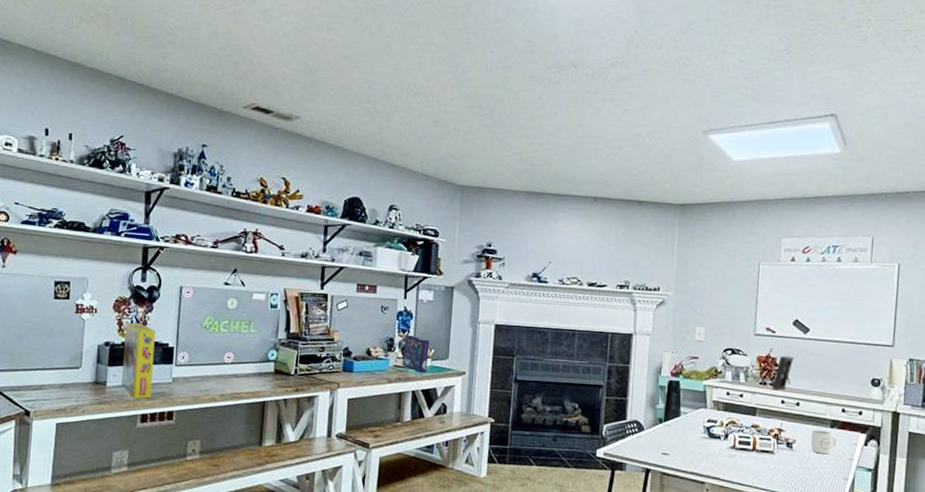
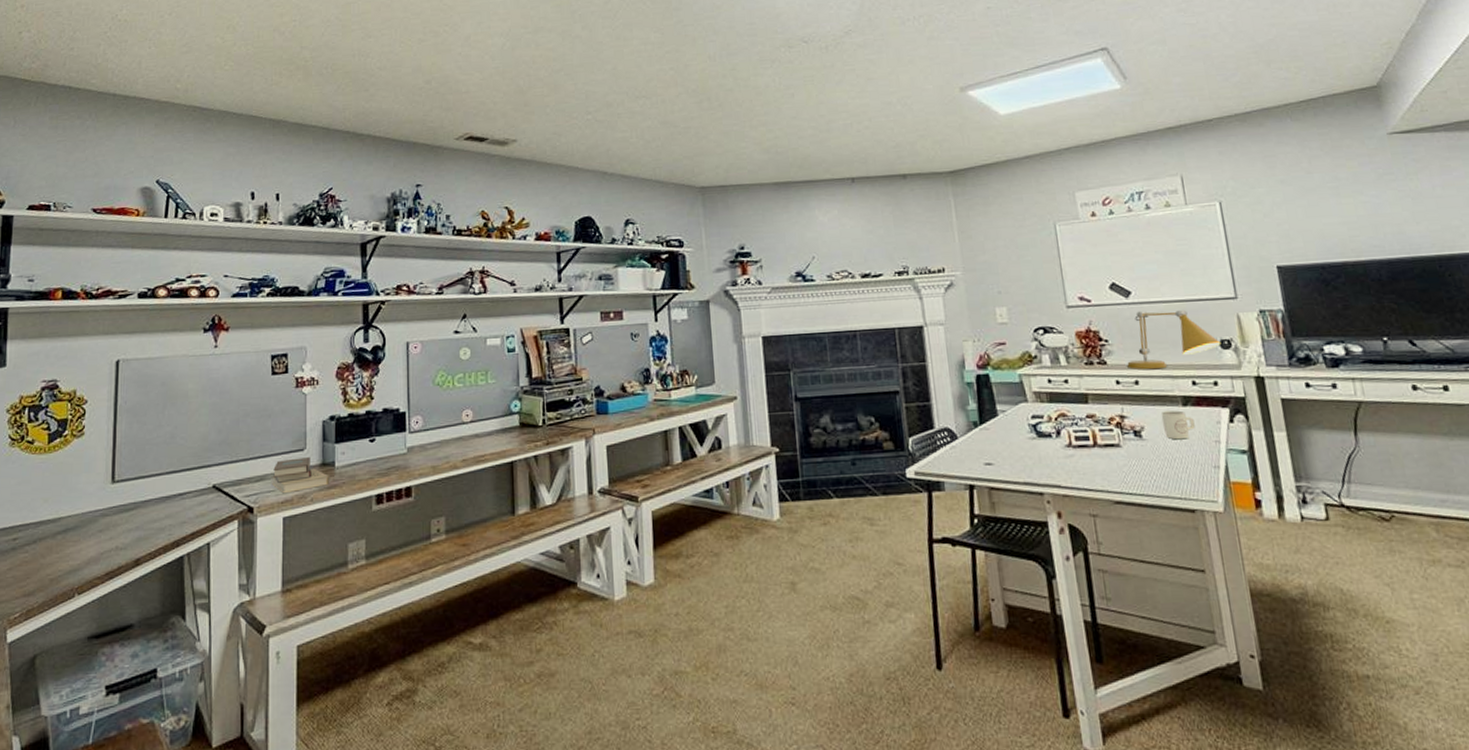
books: none [48,374,101,404] -> present [272,457,330,494]
toy building set: present [121,322,156,399] -> none [351,389,385,478]
toy box: present [402,334,430,373] -> none [661,362,692,404]
picture frame: present [771,355,794,391] -> none [1100,326,1123,370]
table lamp: none [792,346,873,396] -> present [1126,309,1221,370]

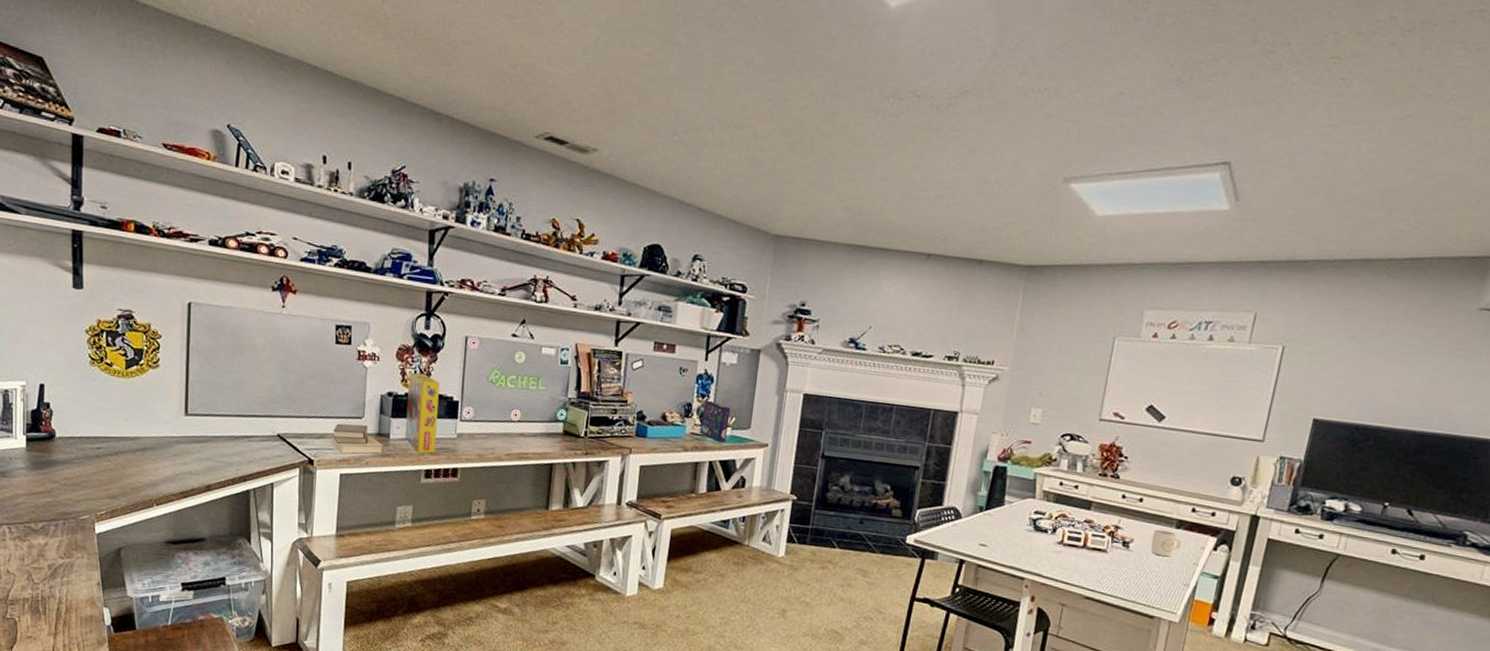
toy building set: none [351,389,385,478] -> present [405,373,440,454]
toy box: none [661,362,692,404] -> present [699,400,731,443]
table lamp: present [1126,309,1221,370] -> none [1136,436,1233,493]

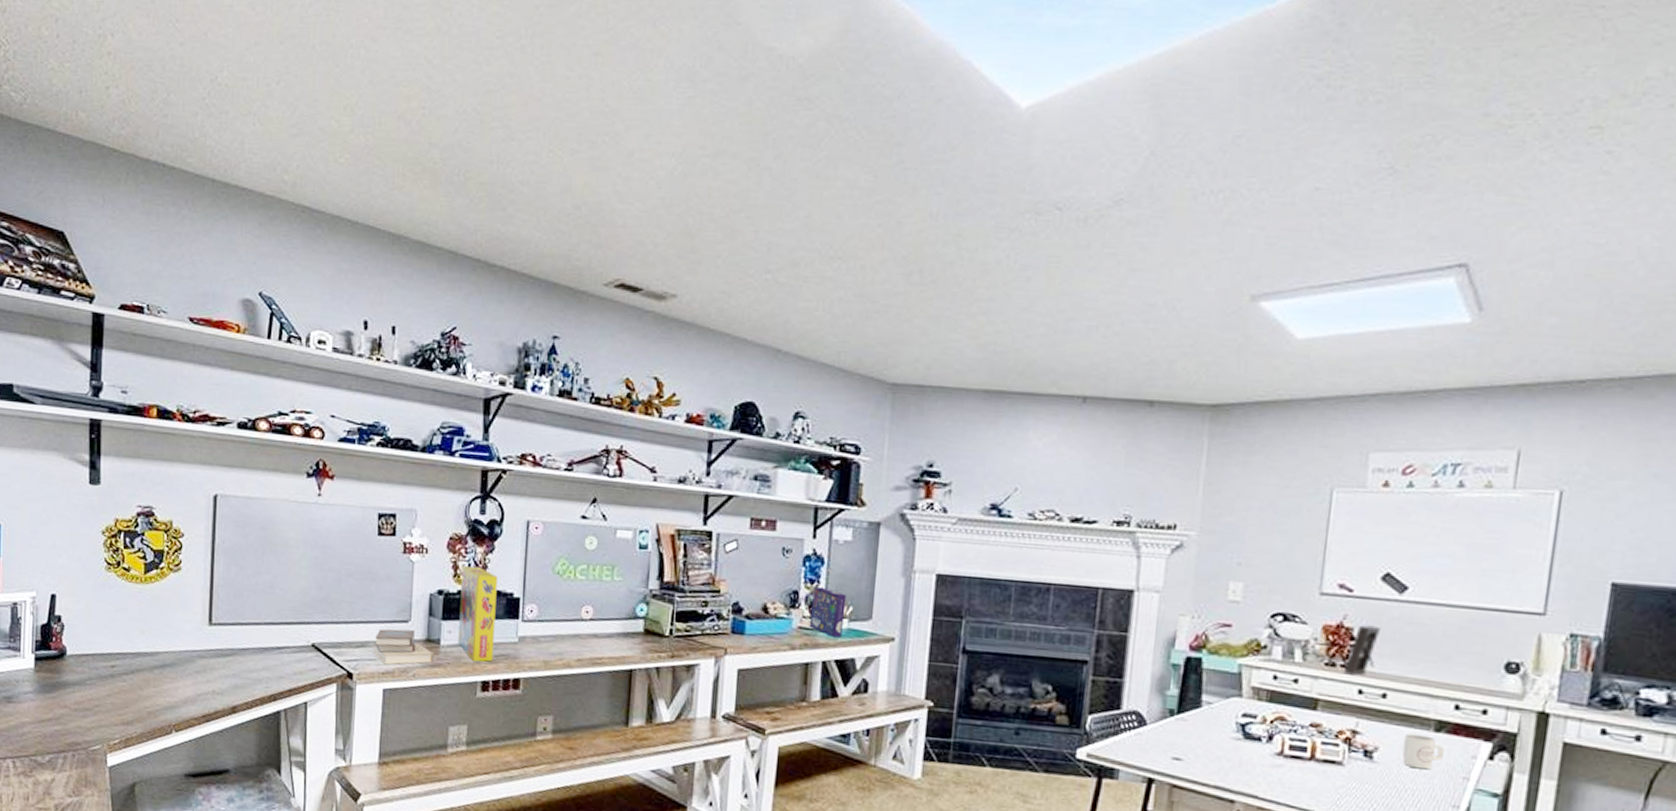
picture frame: none [1112,445,1143,484] -> present [1343,625,1382,676]

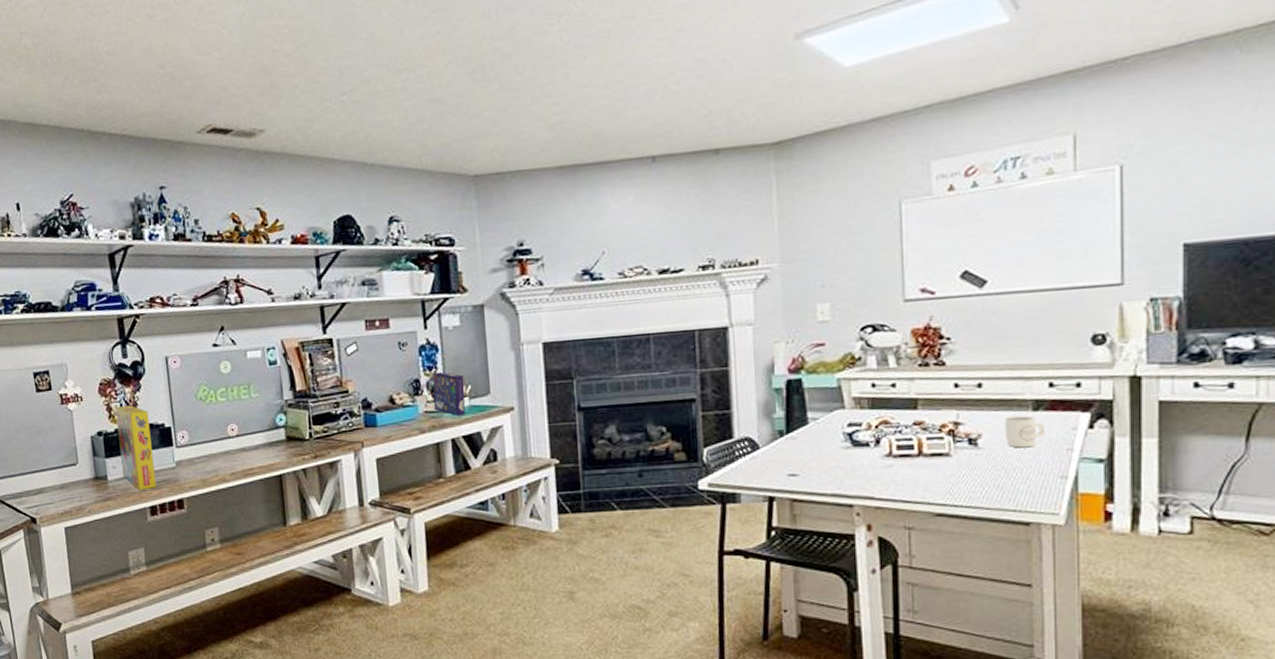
books: present [373,629,435,665] -> none [49,471,105,506]
picture frame: present [1343,625,1382,676] -> none [937,322,968,372]

